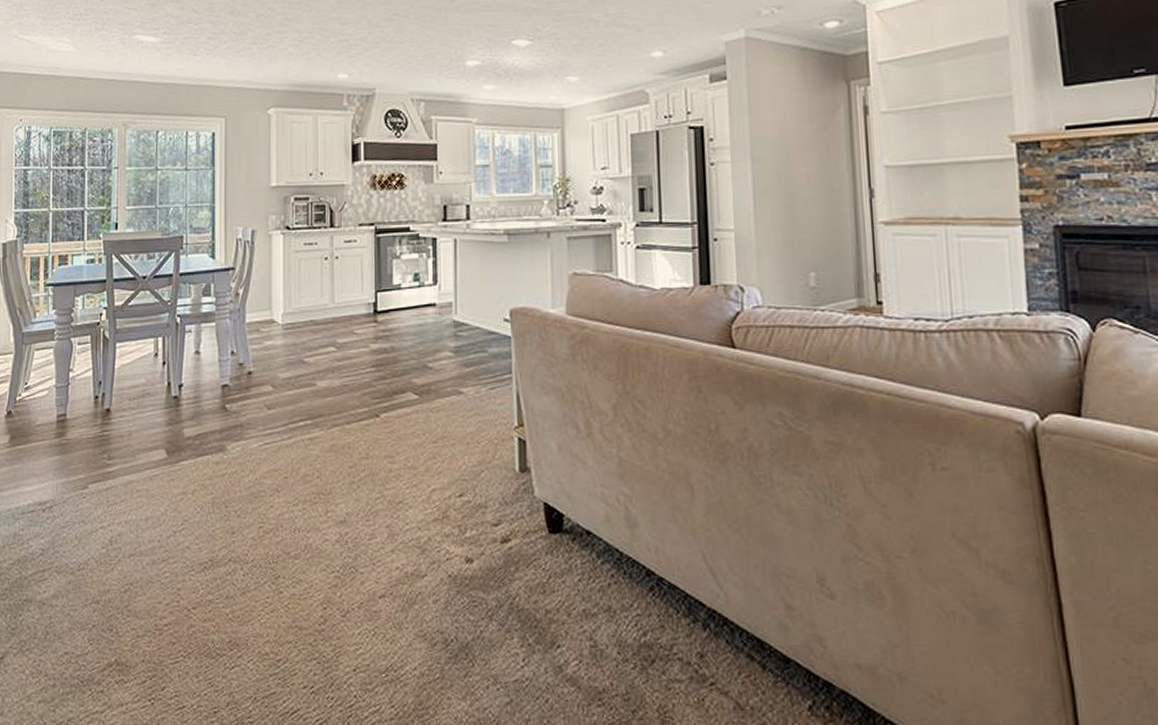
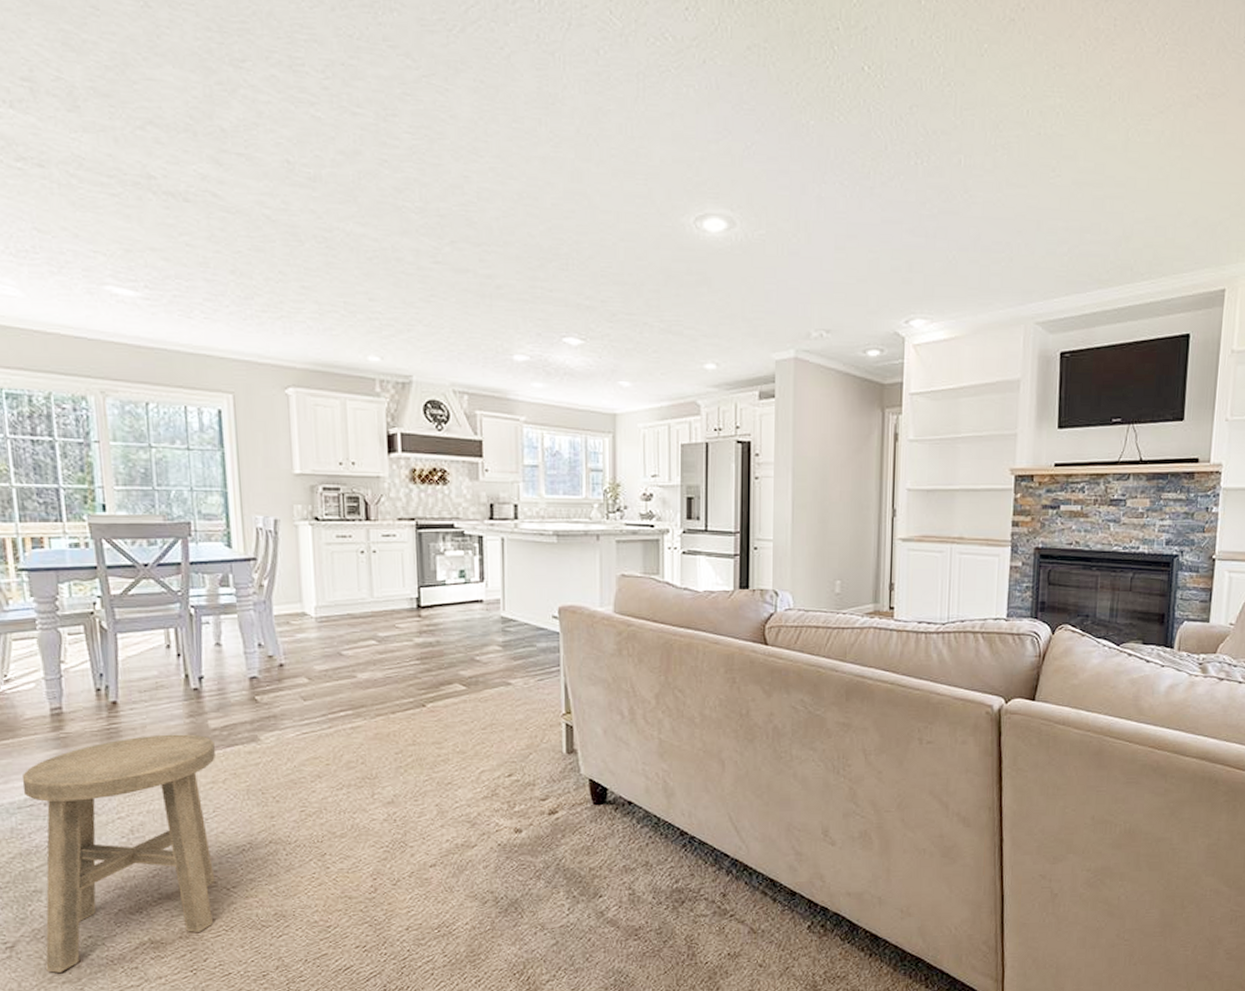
stool: none [27,442,187,690] -> present [21,734,216,973]

